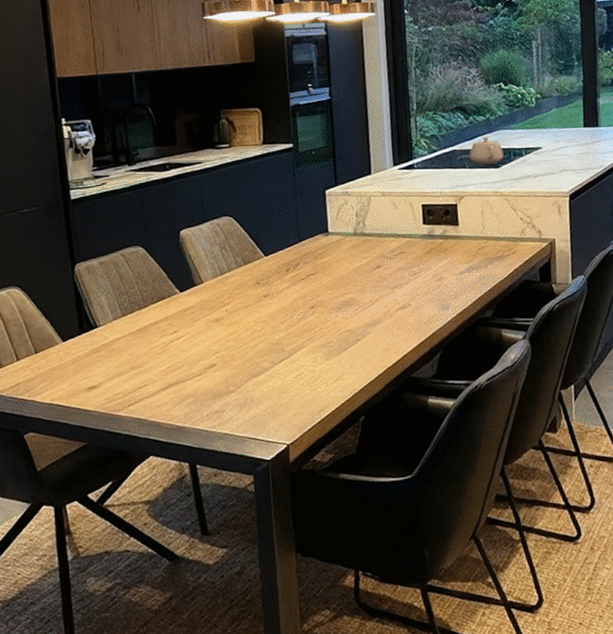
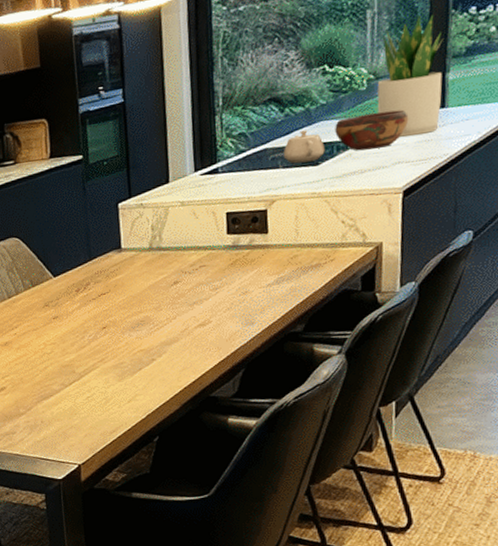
decorative bowl: none [511,125,571,158] -> present [335,109,409,151]
planter: none [543,50,596,149] -> present [377,15,443,137]

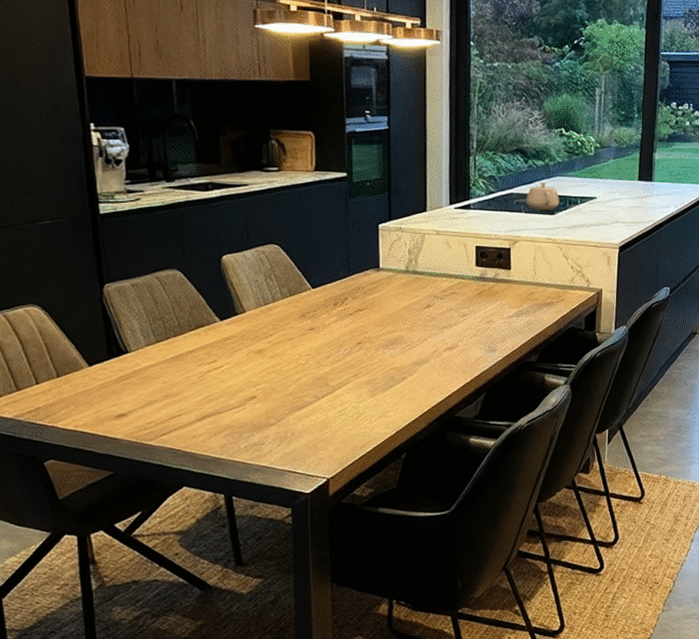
decorative bowl: present [335,109,409,151] -> none [568,177,625,207]
planter: present [377,15,443,137] -> none [601,101,652,201]

